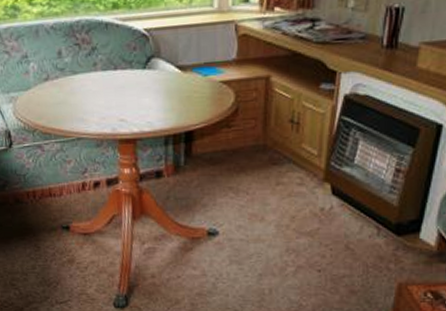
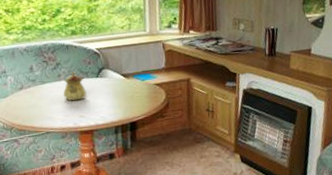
teapot: none [100,60,131,100] -> present [63,72,87,101]

